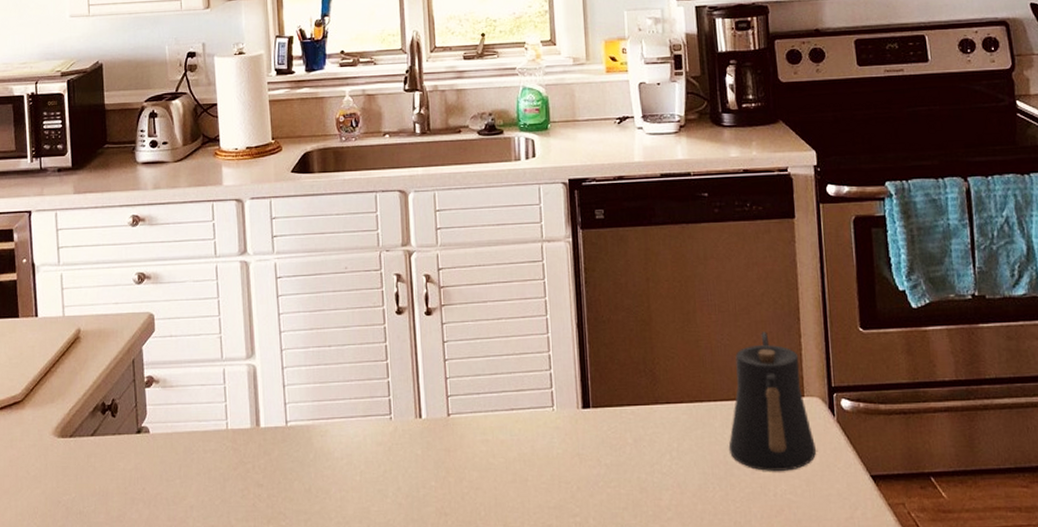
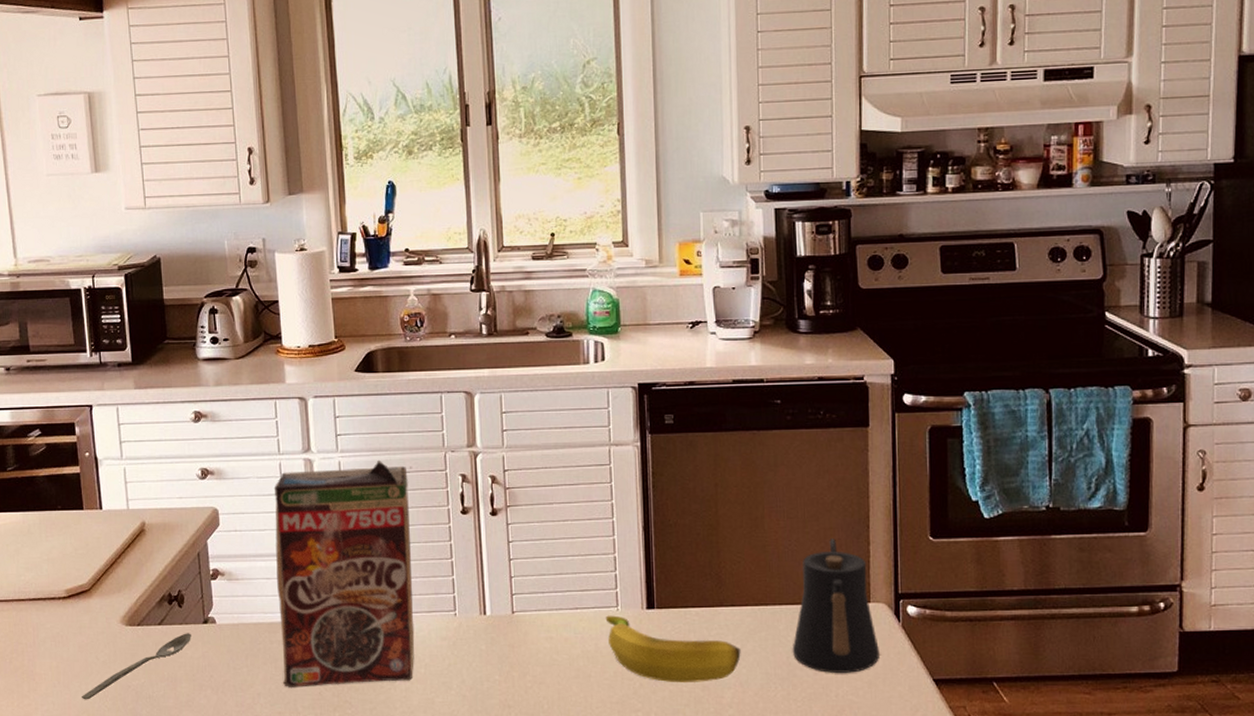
spoon: none [11,444,124,518] -> present [82,633,191,700]
cereal box: none [210,260,350,499] -> present [274,459,415,687]
banana: none [541,416,678,486] -> present [605,615,741,683]

